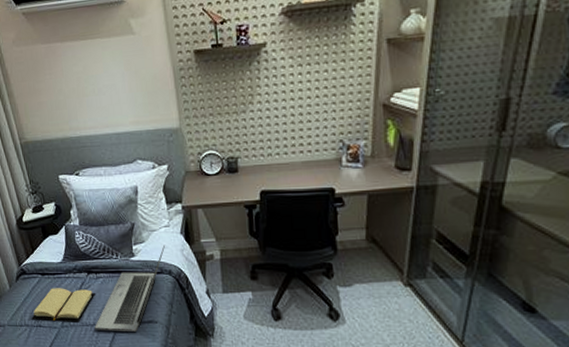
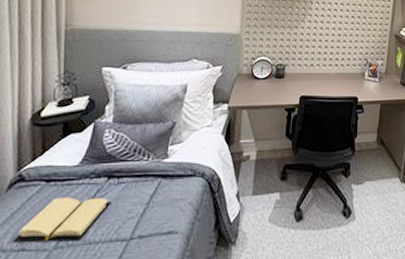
laptop: present [95,245,166,332] -> none [99,145,205,249]

